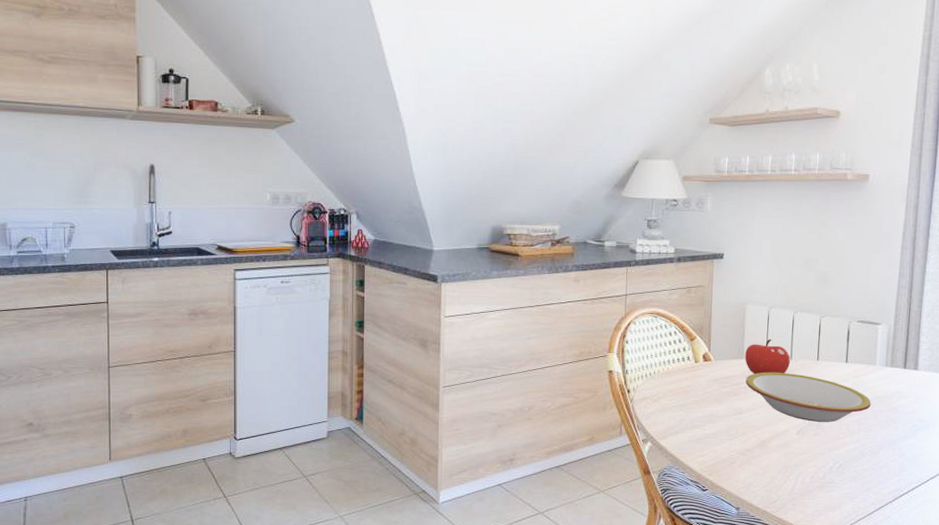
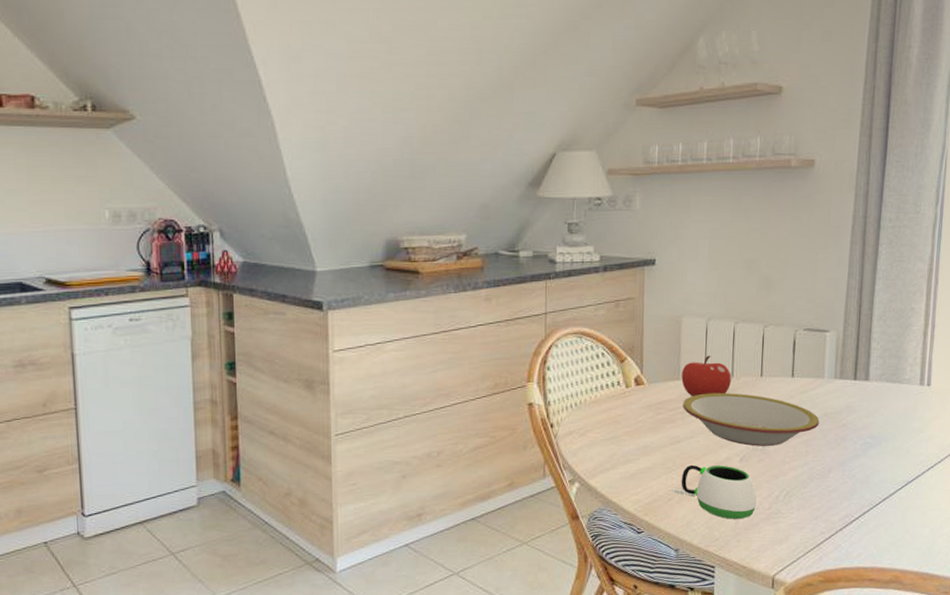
mug: none [734,433,812,485] -> present [672,464,757,519]

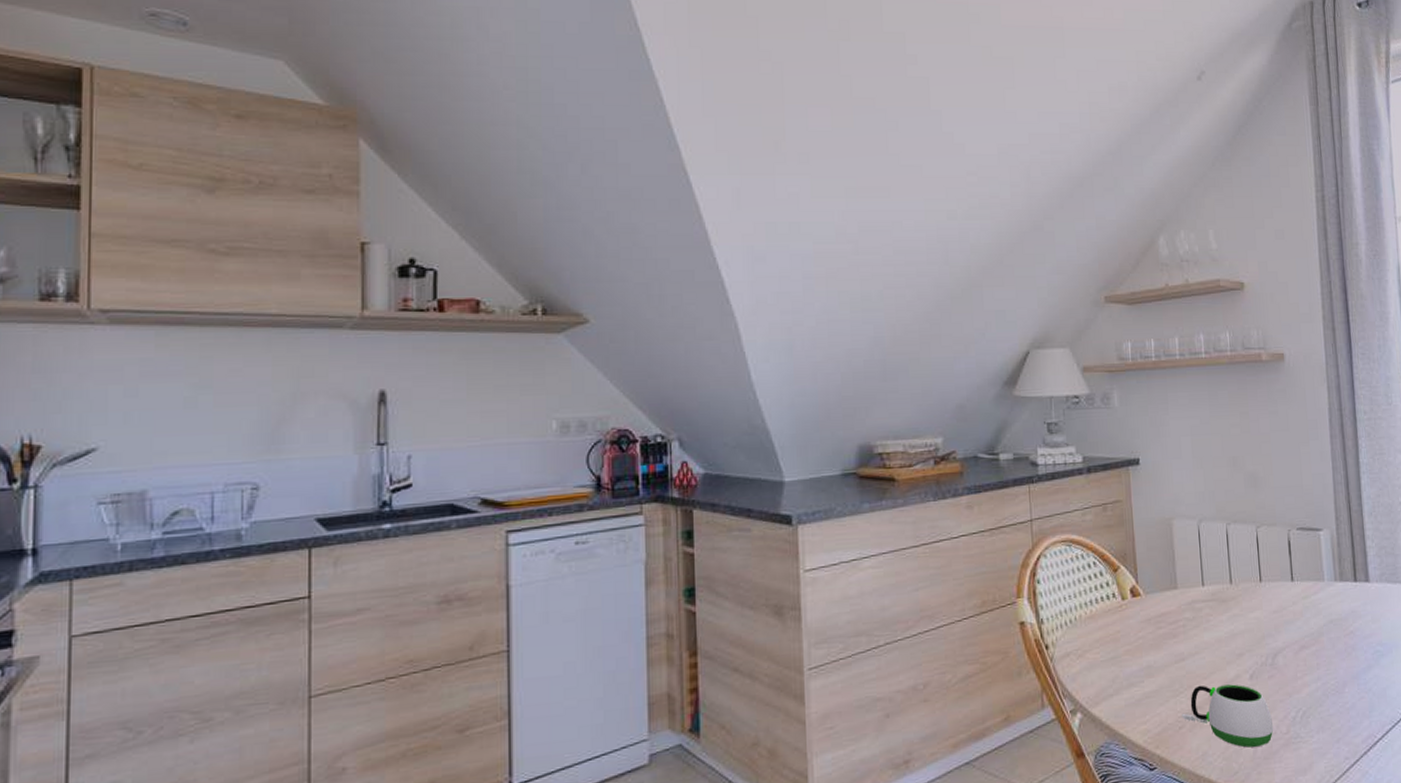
fruit: present [681,355,732,397] -> none [1178,560,1231,608]
bowl: present [683,392,820,446] -> none [1183,601,1326,661]

